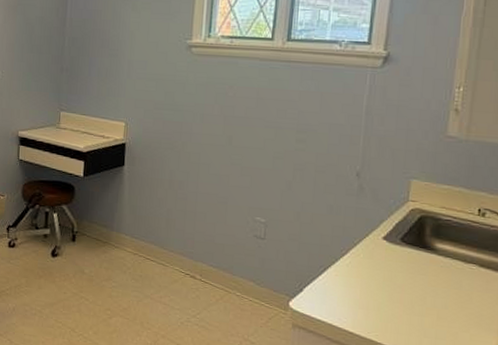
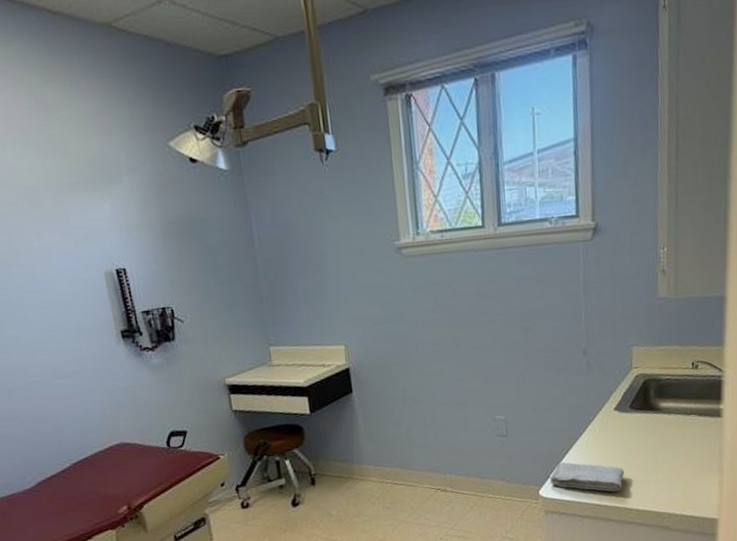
washcloth: none [302,279,386,324] -> present [550,462,625,492]

